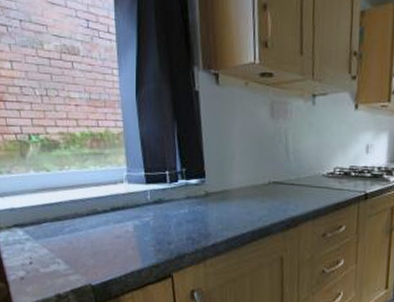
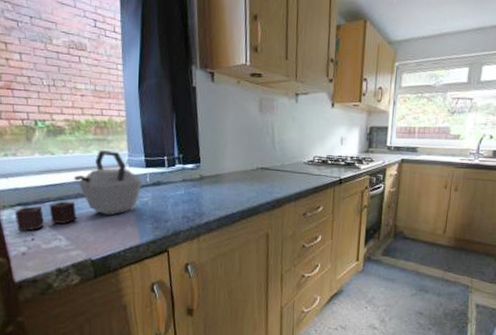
kettle: none [11,165,143,255] -> present [14,150,143,232]

